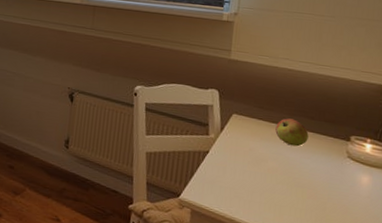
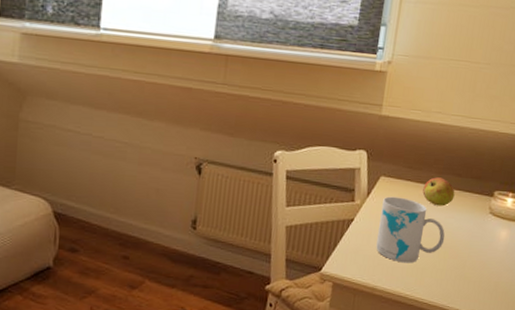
mug: none [232,132,302,199] -> present [376,196,445,263]

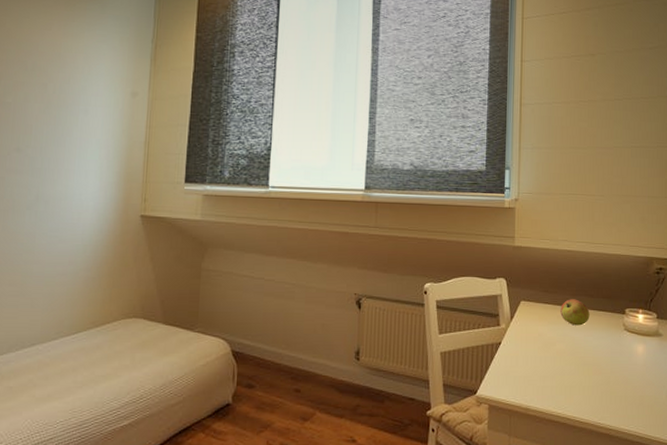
mug: present [376,196,445,263] -> none [525,319,587,382]

